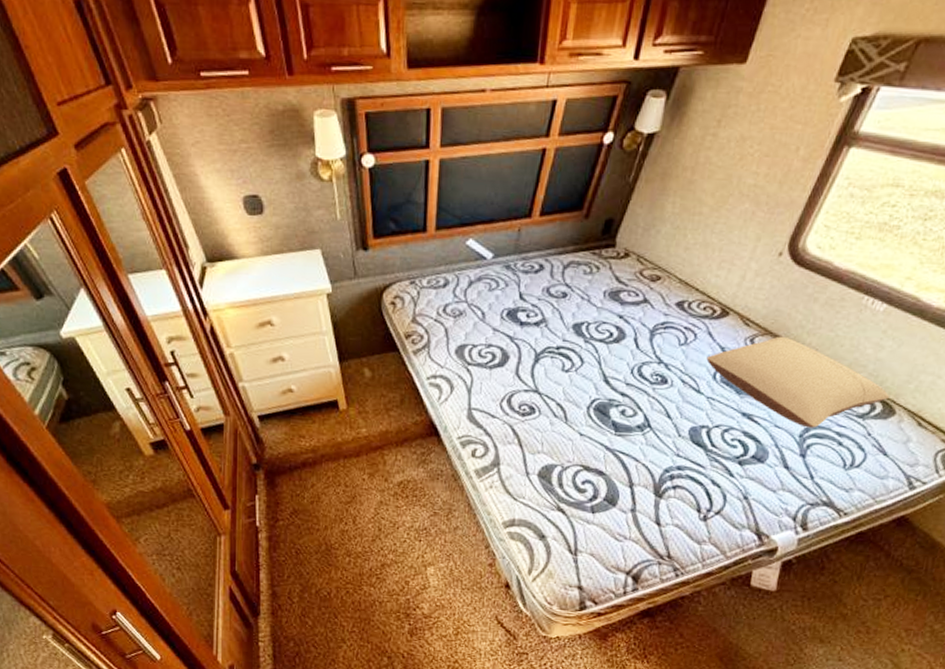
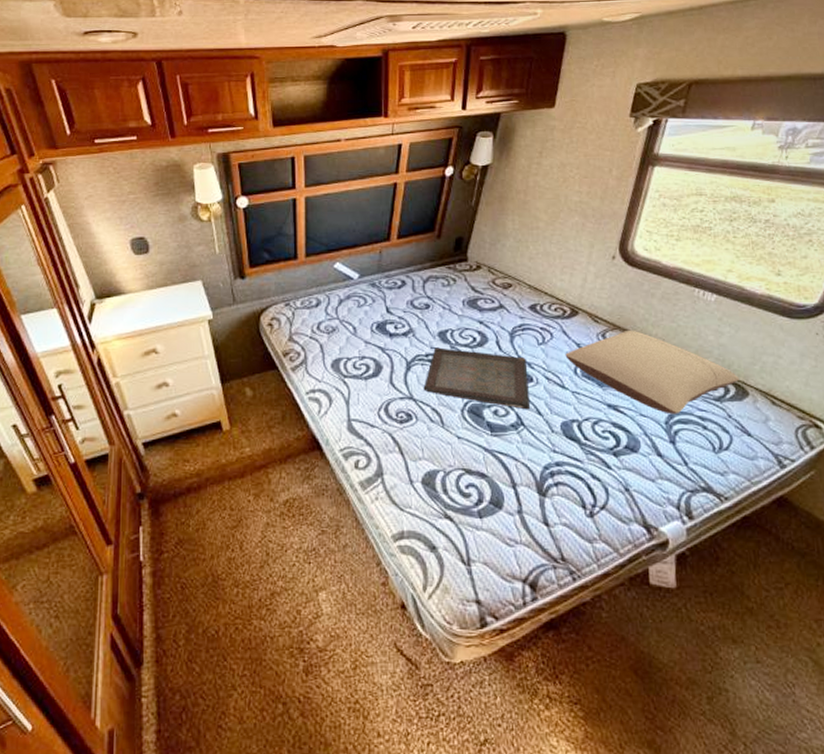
serving tray: none [550,340,664,412] -> present [423,347,531,410]

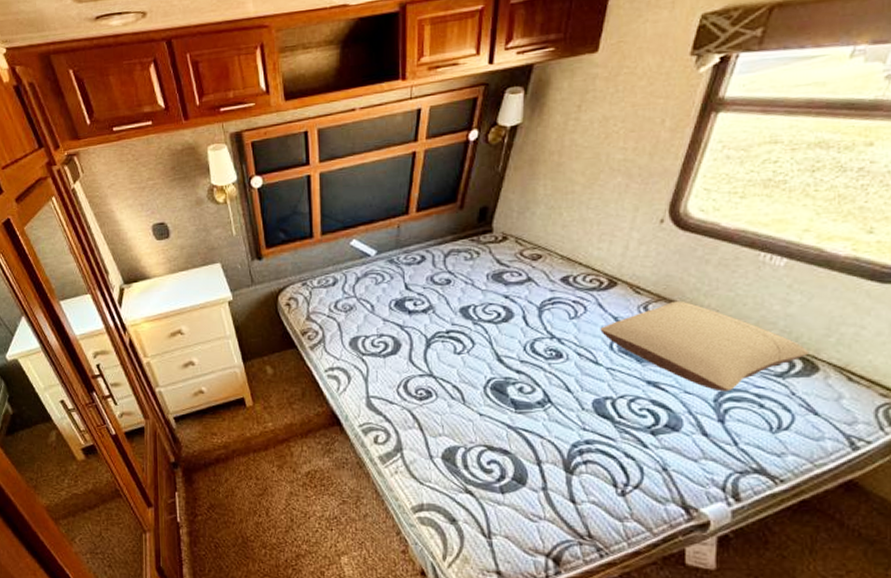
serving tray: present [423,347,531,410] -> none [444,324,559,387]

